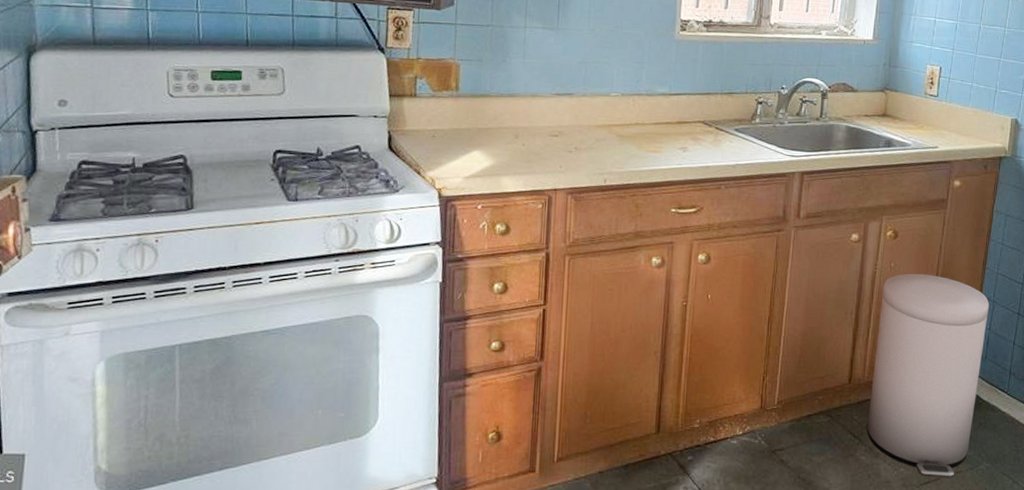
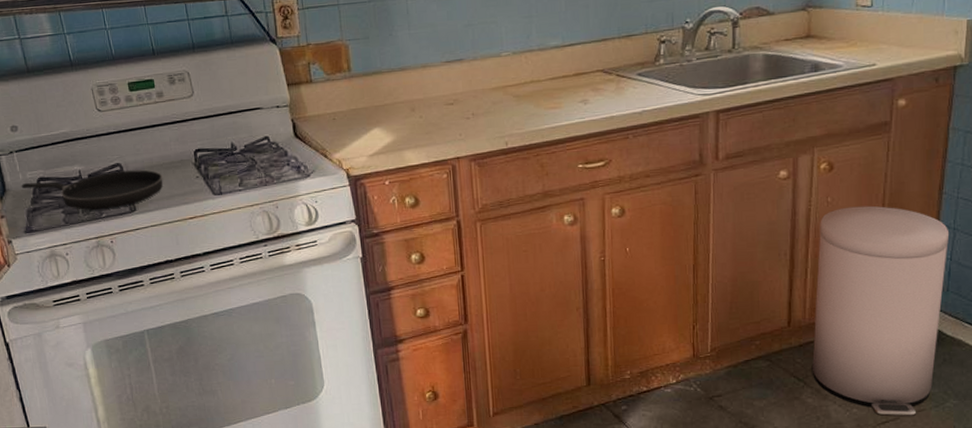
frying pan: none [56,164,233,204] -> present [21,169,163,210]

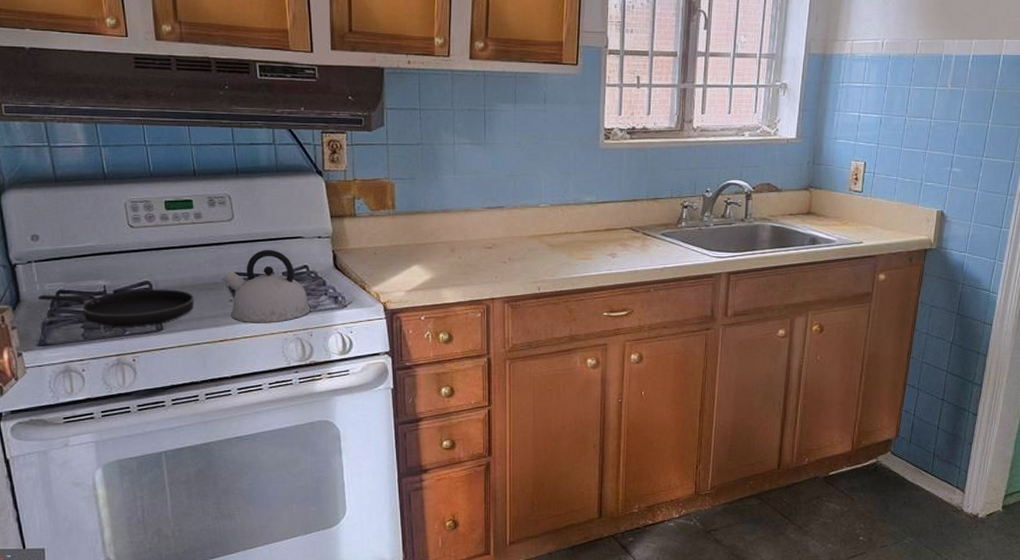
kettle: none [187,122,275,199] -> present [222,249,311,323]
pedal bin: present [811,205,950,417] -> none [795,365,914,552]

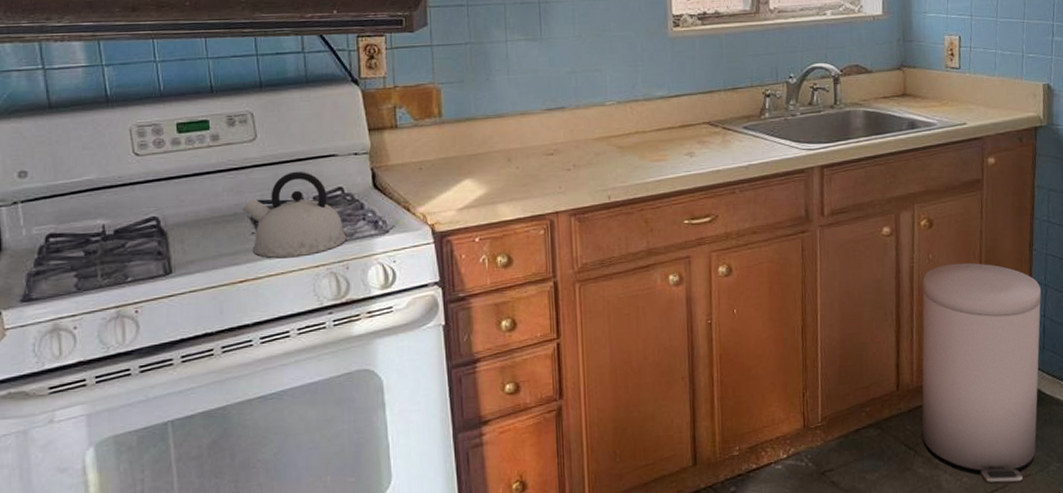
frying pan: present [37,289,195,326] -> none [23,224,210,273]
pedal bin: none [795,365,914,552] -> present [921,262,1042,484]

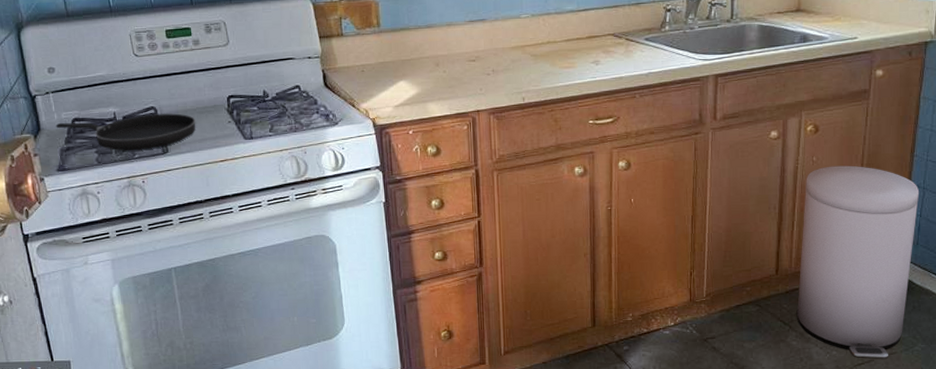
frying pan: none [23,224,210,273] -> present [55,113,196,150]
kettle: present [242,171,347,259] -> none [220,71,304,143]

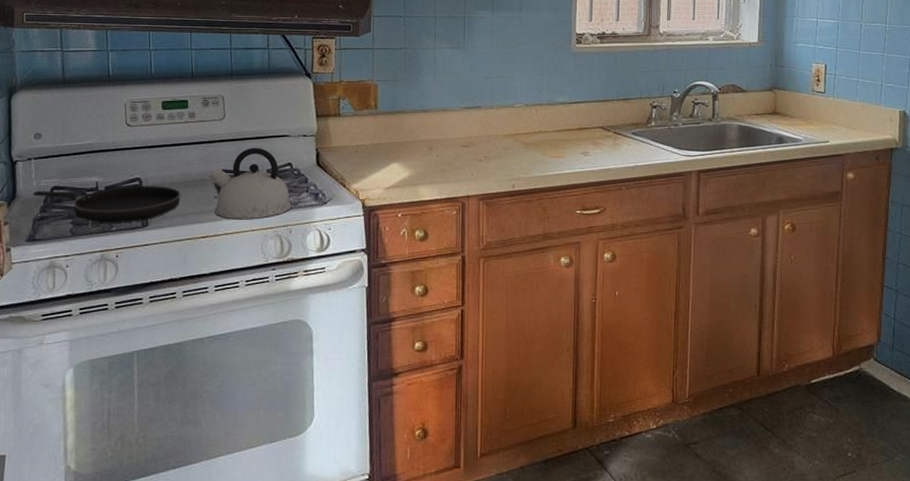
kettle: none [220,71,304,143] -> present [209,147,292,220]
pedal bin: present [796,165,920,360] -> none [778,265,893,471]

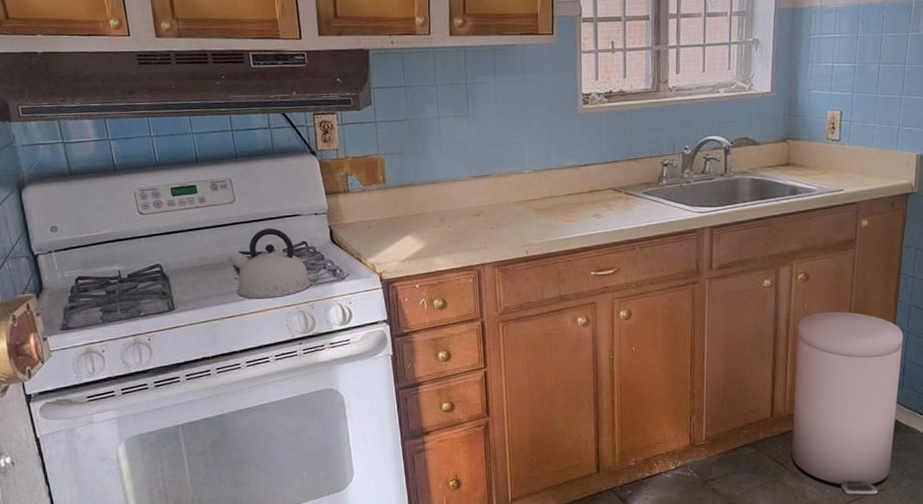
frying pan: present [32,186,181,222] -> none [59,270,203,309]
pedal bin: none [778,265,893,471] -> present [791,311,904,496]

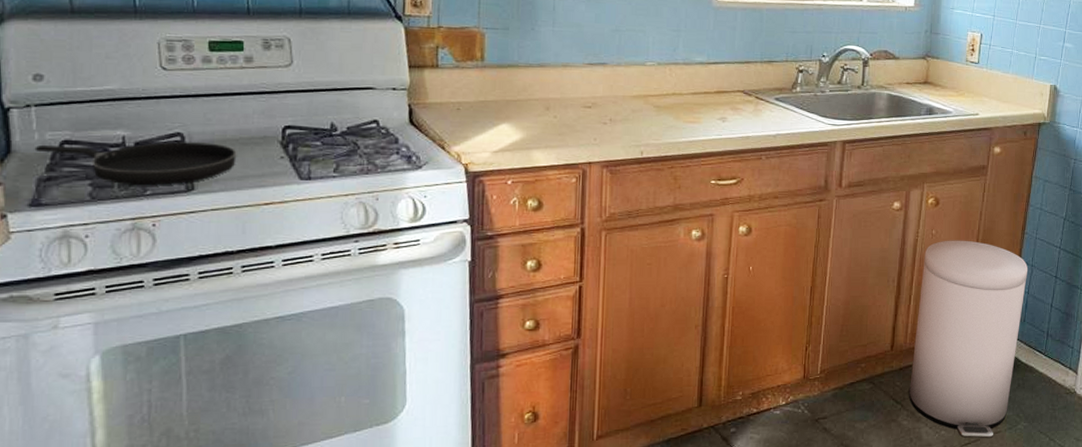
frying pan: none [59,270,203,309] -> present [34,142,237,185]
kettle: present [227,228,311,300] -> none [273,100,379,185]

